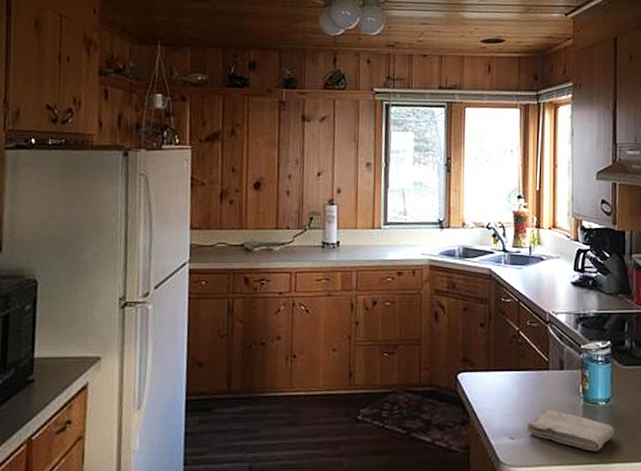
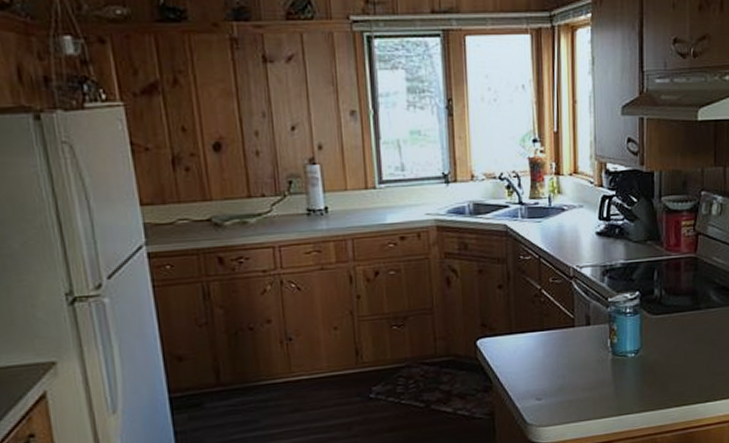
washcloth: present [526,409,615,451] -> none [553,366,645,403]

